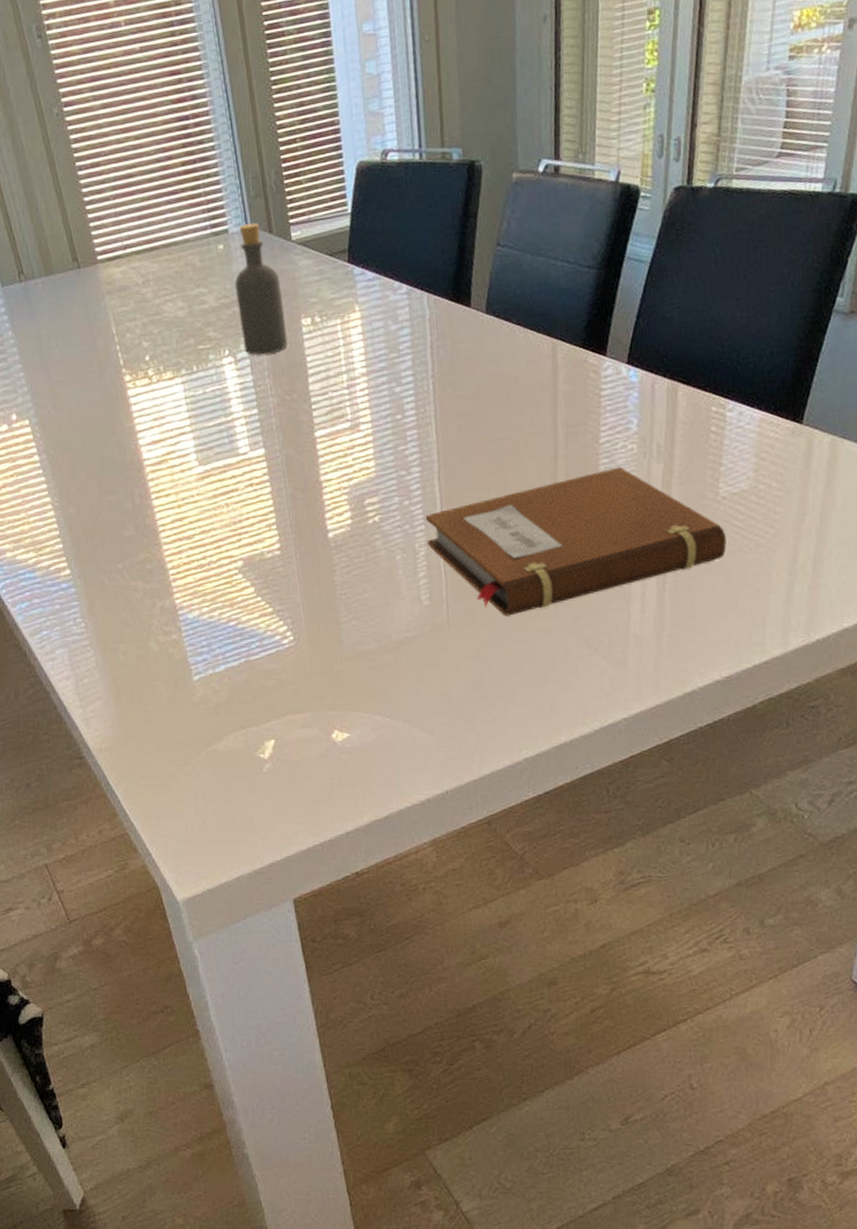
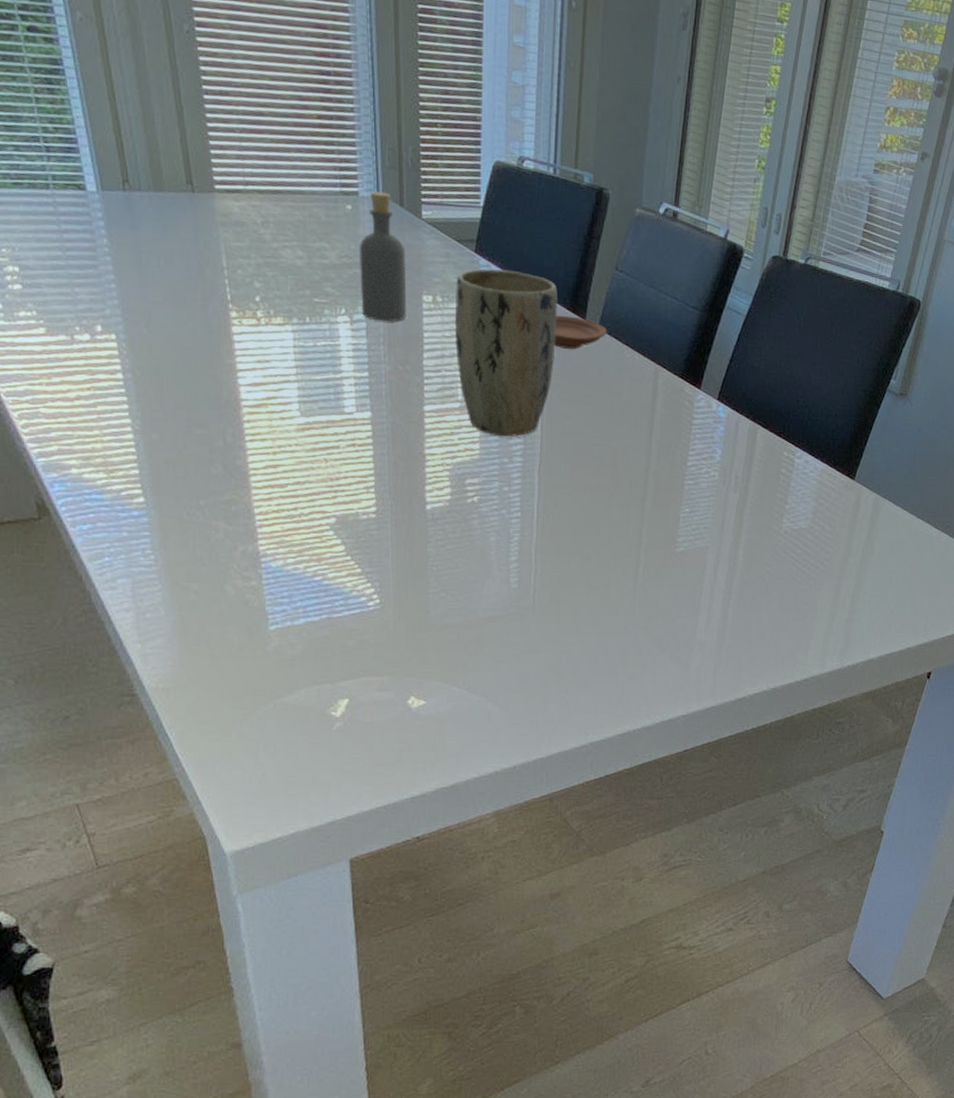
plant pot: none [332,272,442,449] -> present [454,268,558,437]
notebook: present [426,466,727,616] -> none [522,489,784,609]
plate: none [438,306,495,343] -> present [554,315,607,349]

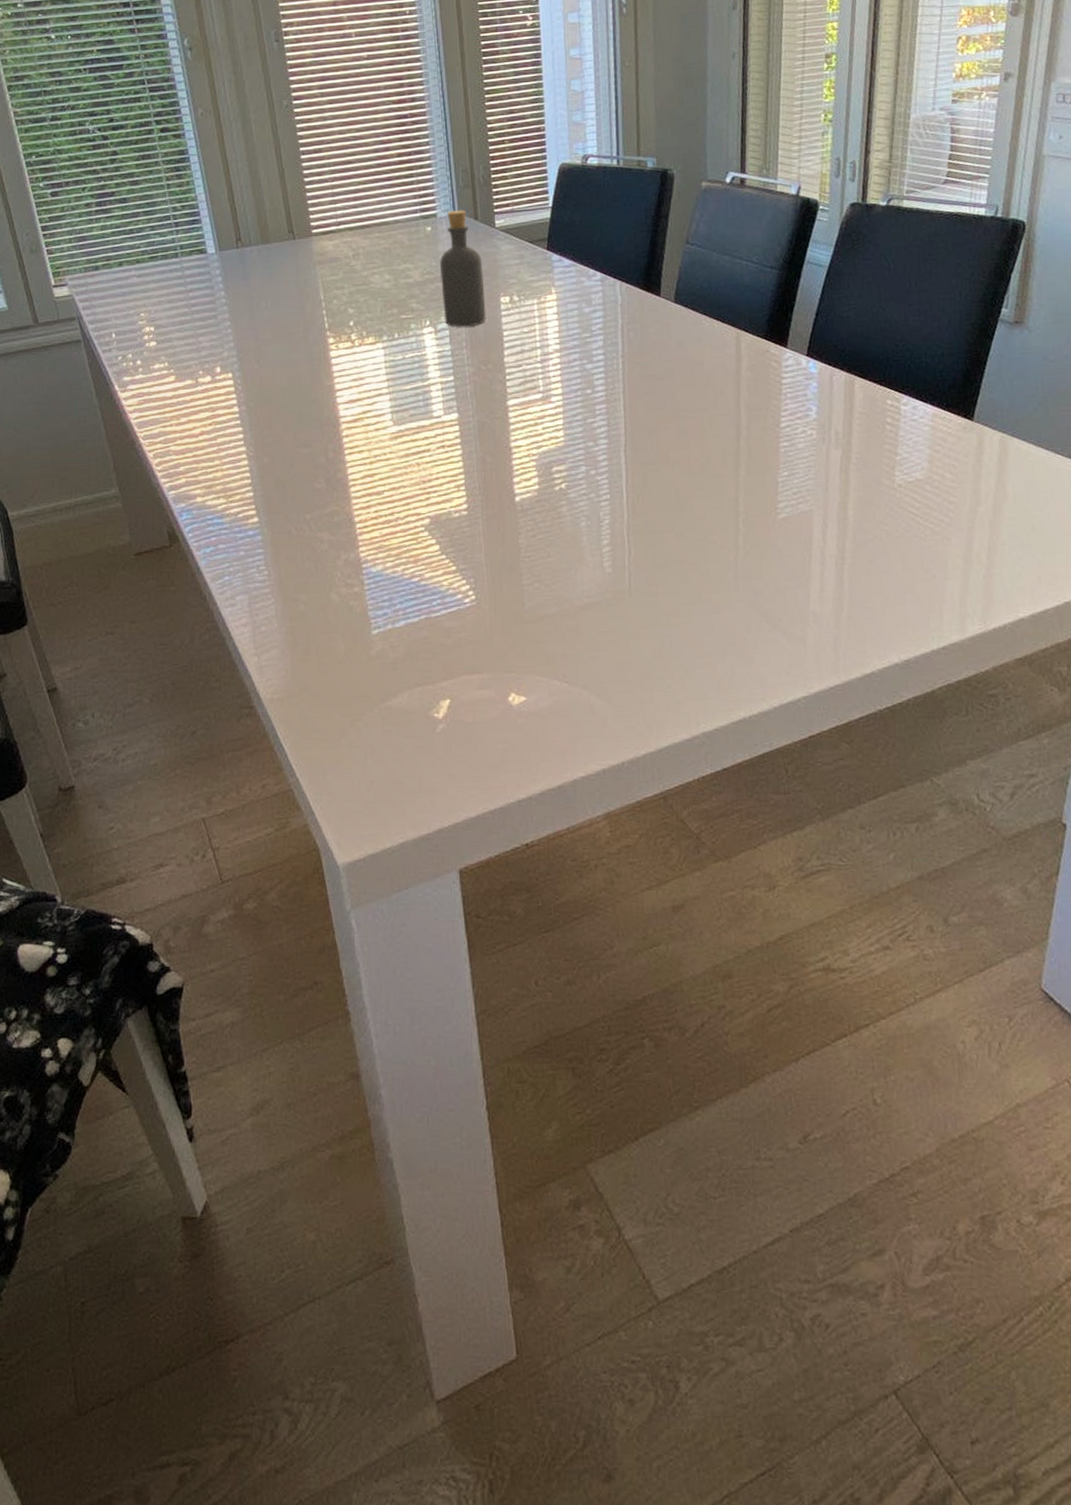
plant pot: present [454,268,558,437] -> none [530,261,632,421]
plate: present [554,315,607,349] -> none [629,295,683,327]

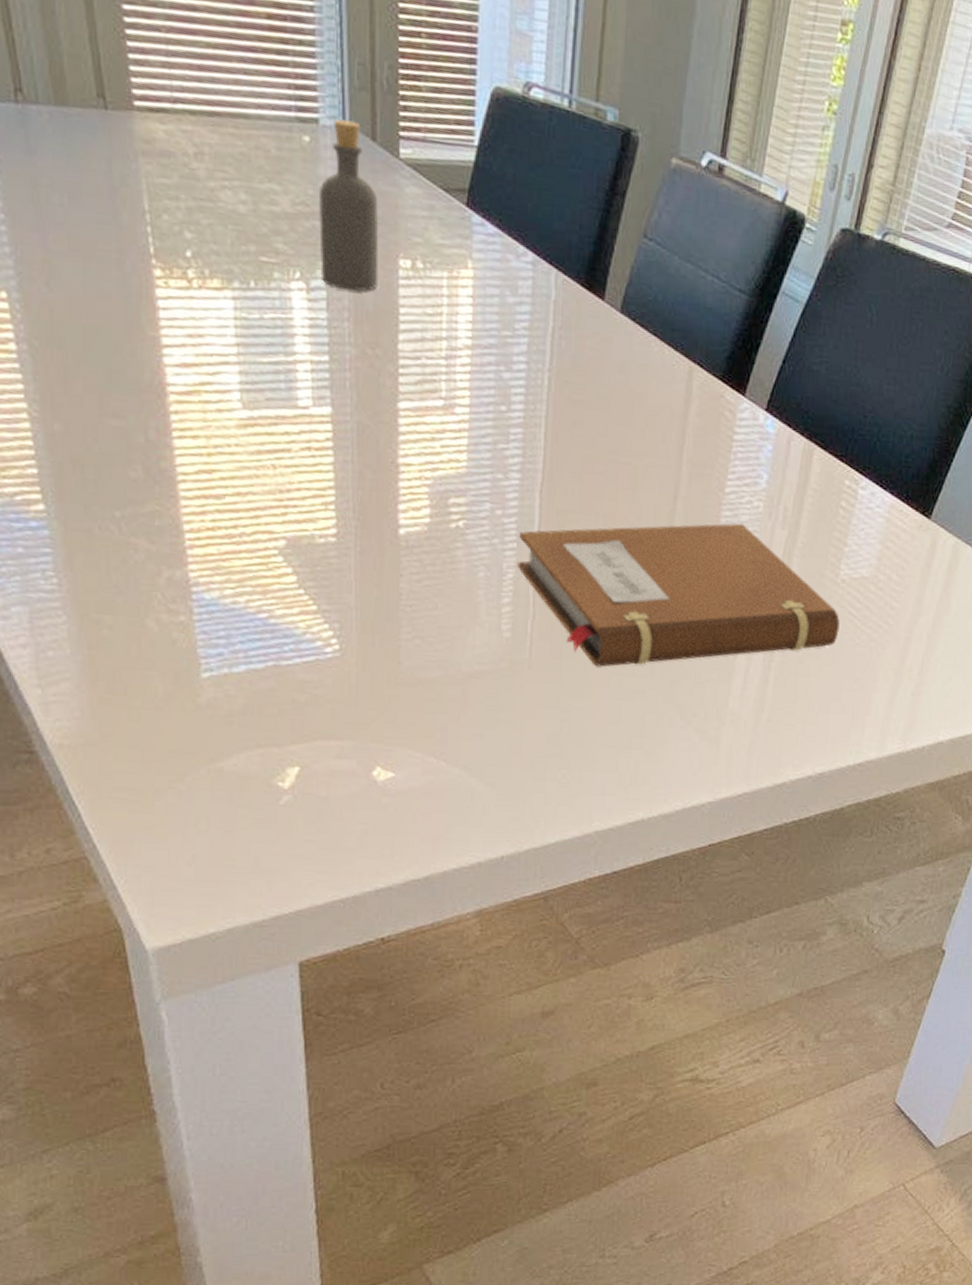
notebook: none [611,450,903,588] -> present [517,523,840,667]

